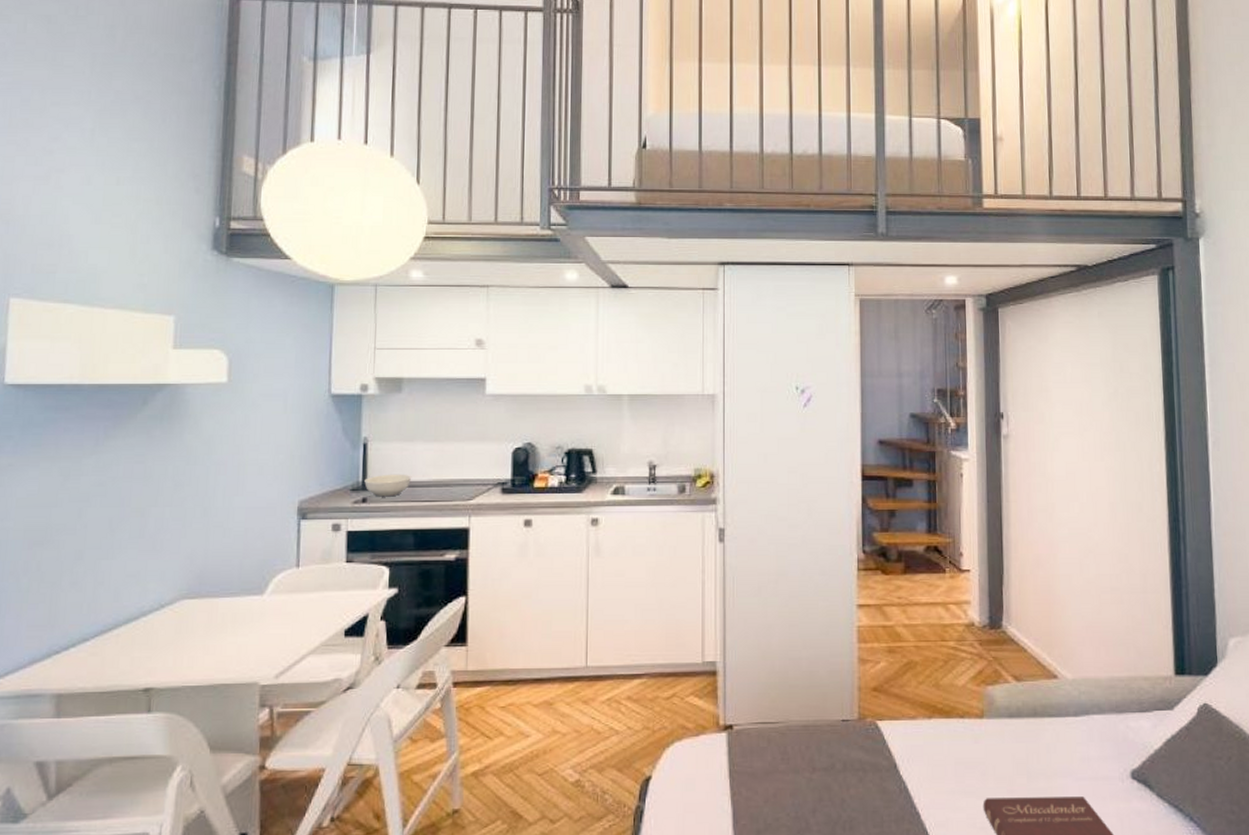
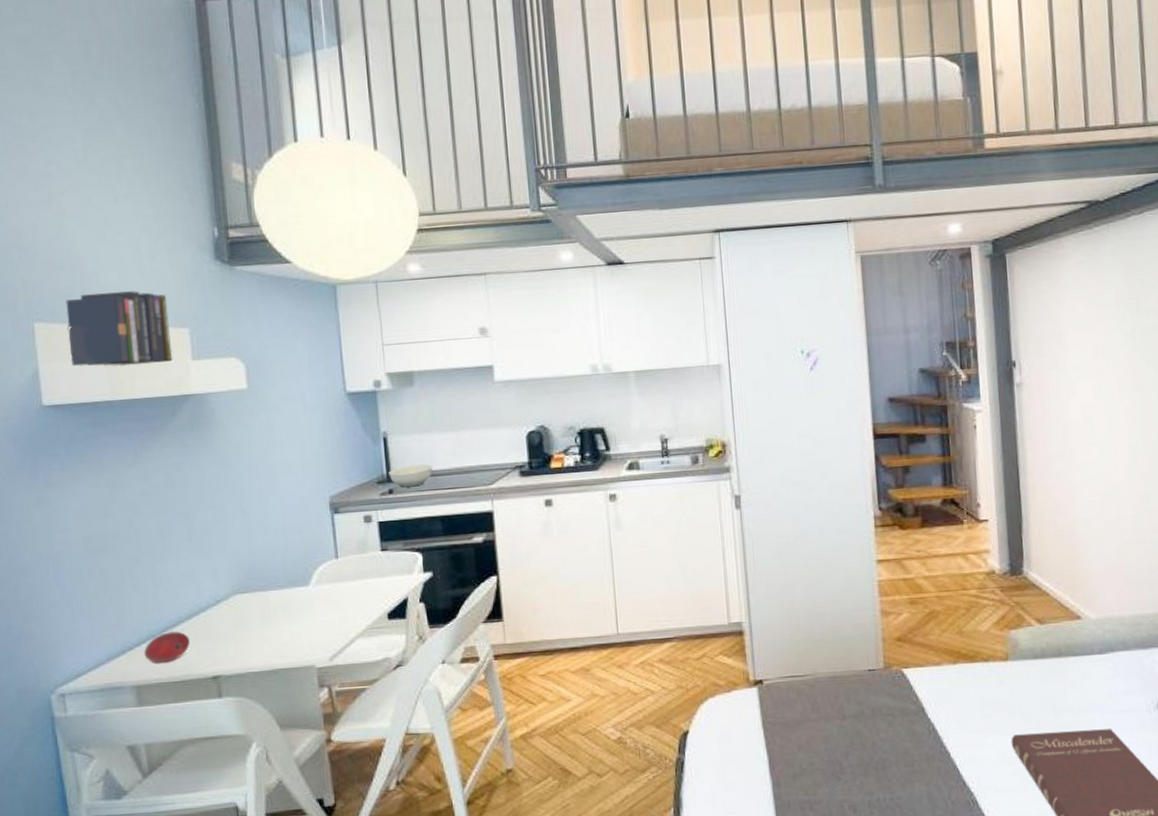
books: none [43,274,156,350] -> present [66,291,173,367]
fruit: none [71,636,125,670] -> present [144,631,190,663]

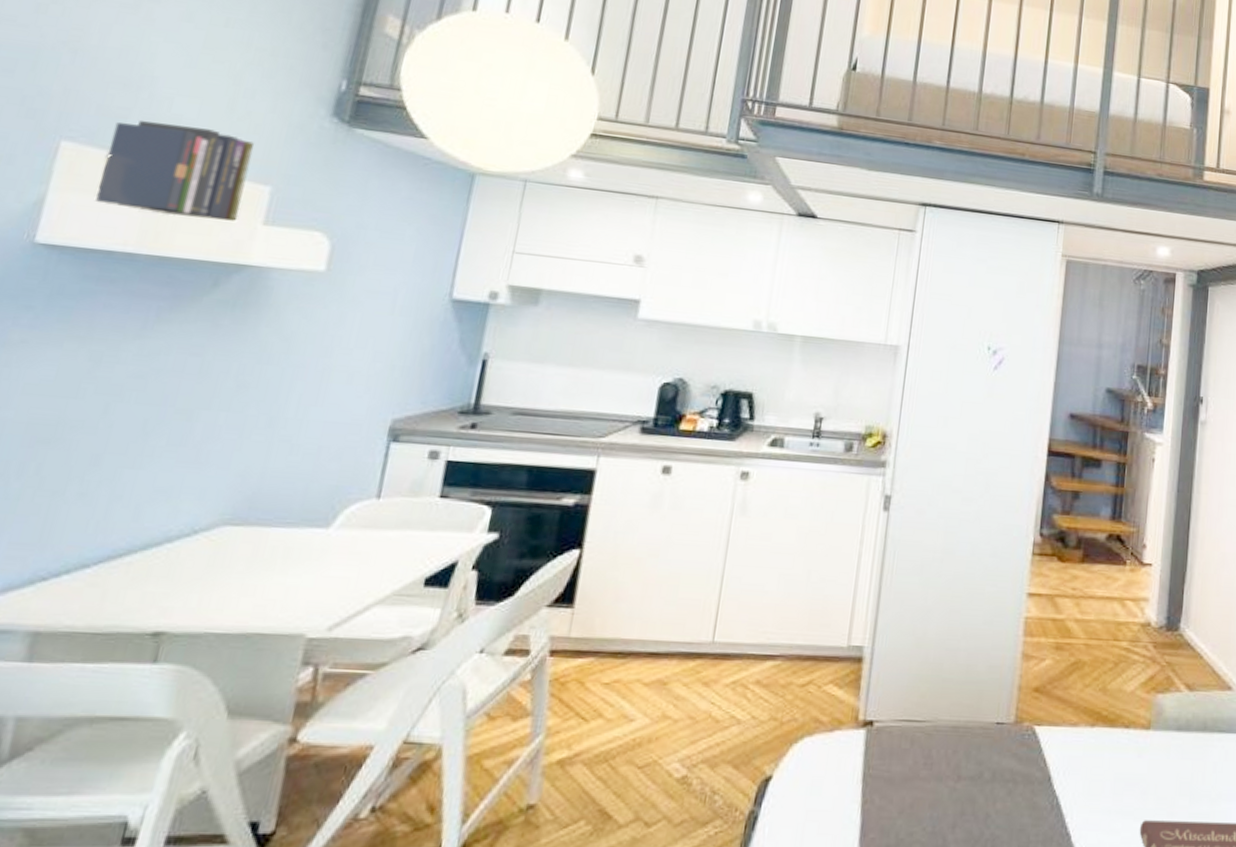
fruit: present [144,631,190,663] -> none [61,563,137,605]
bowl: present [389,464,433,488] -> none [476,398,535,425]

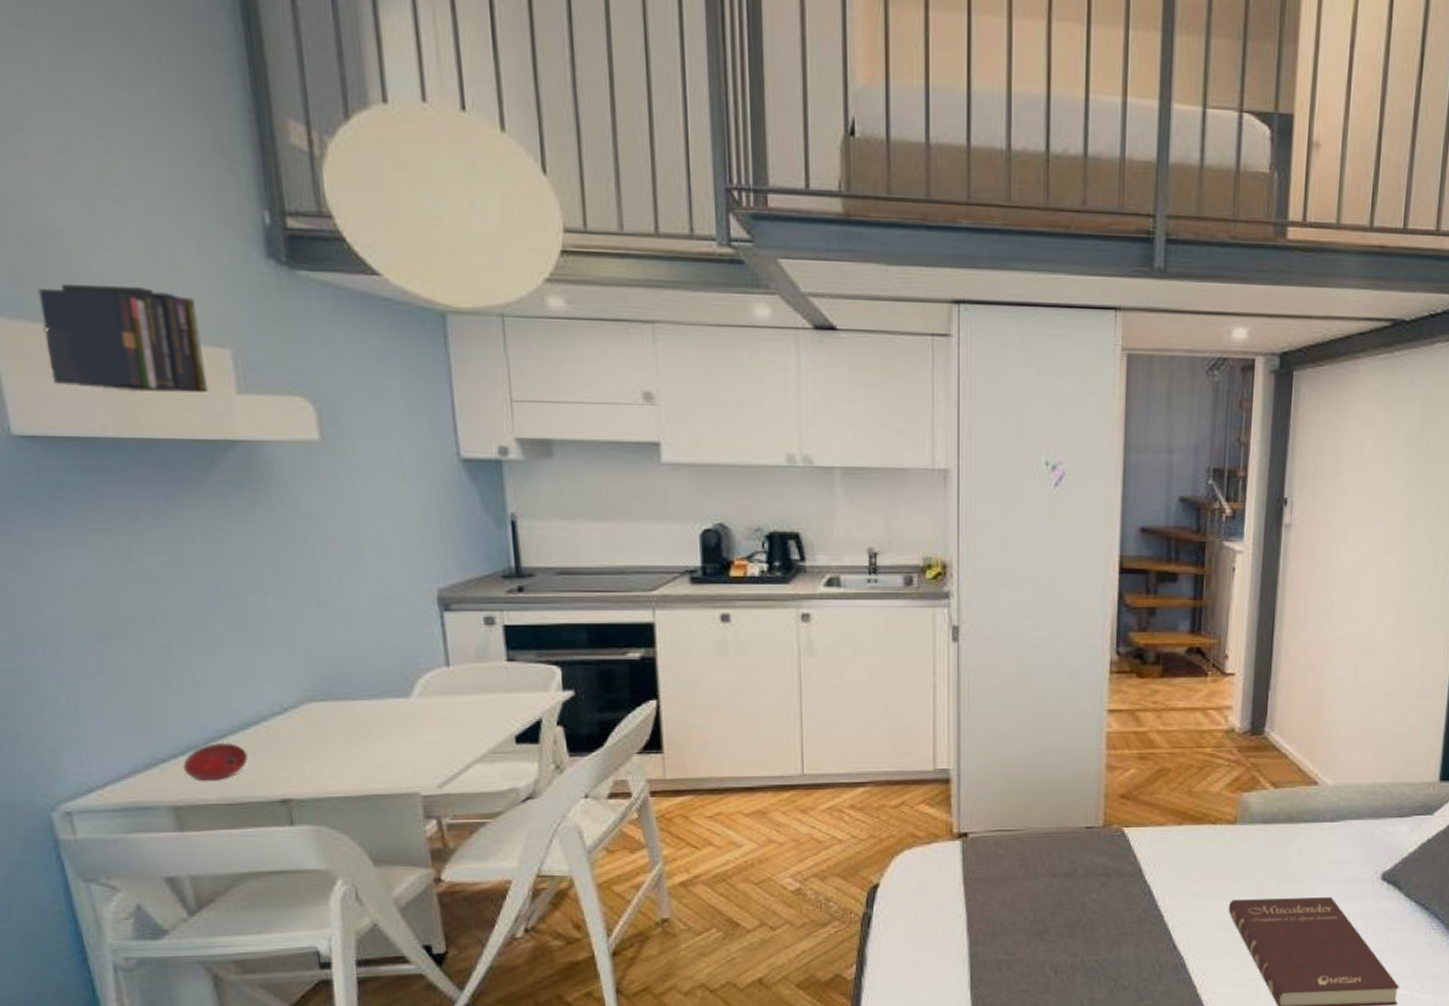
fruit: none [61,563,137,605] -> present [183,743,248,780]

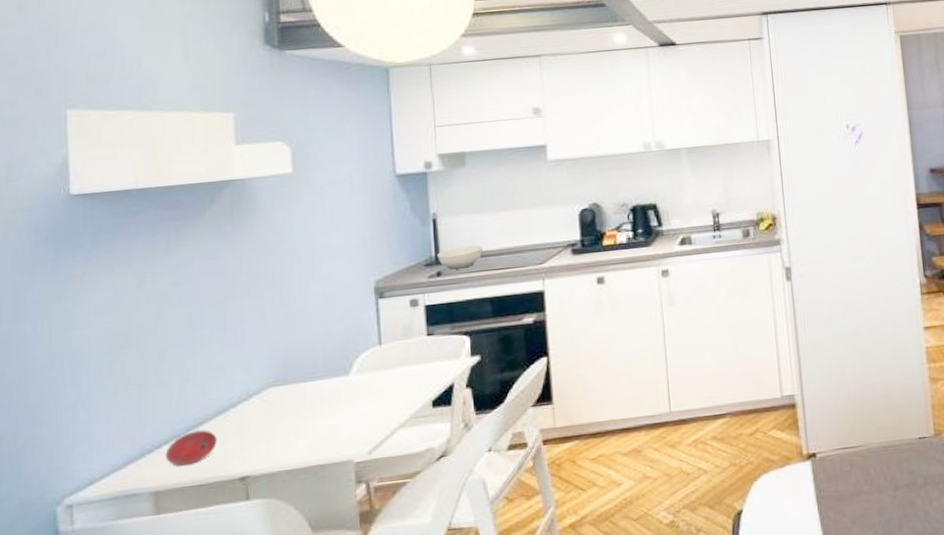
books: present [38,285,208,393] -> none [103,76,215,153]
bowl: none [518,558,577,586] -> present [437,245,483,270]

